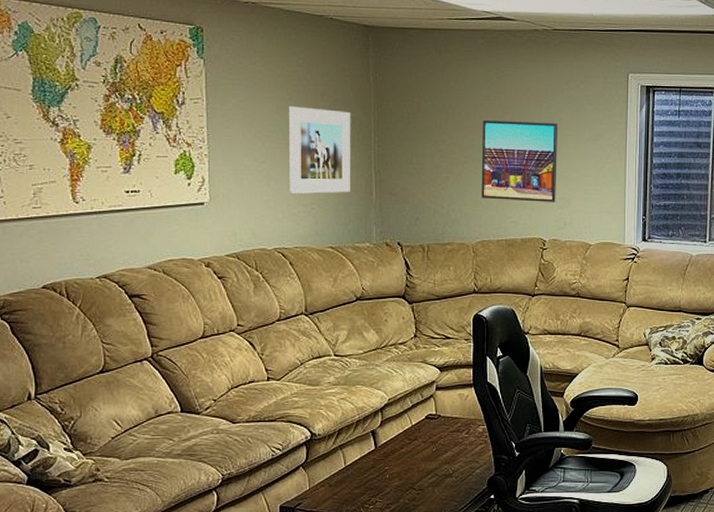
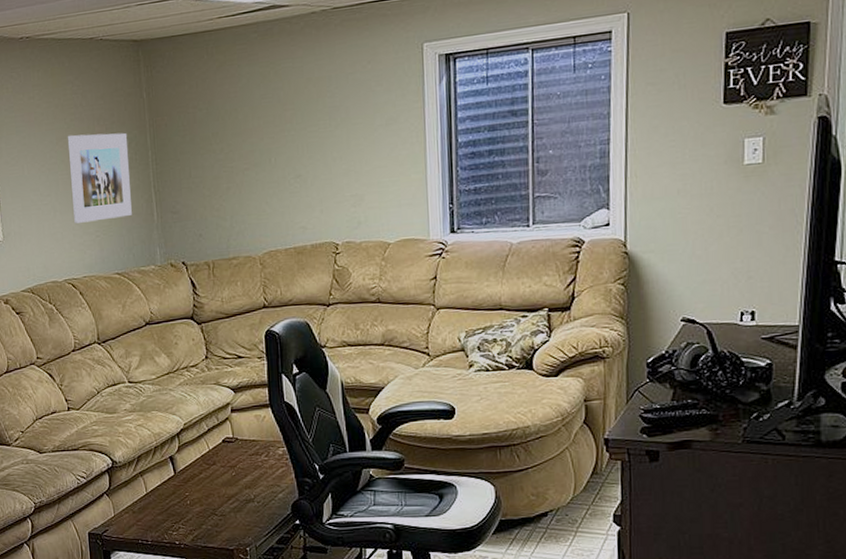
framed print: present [481,120,557,202] -> none [261,112,347,206]

